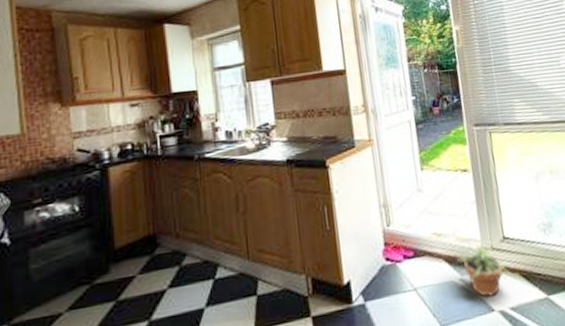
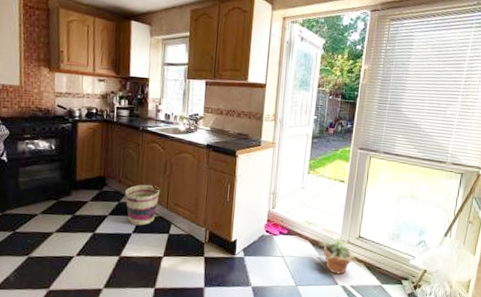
basket: none [187,231,236,295] -> present [125,185,161,226]

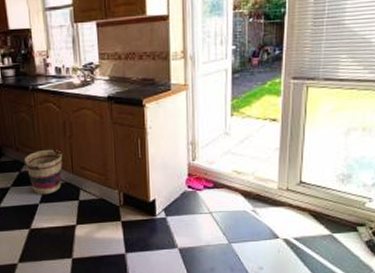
potted plant: present [320,232,357,275] -> none [253,179,300,227]

